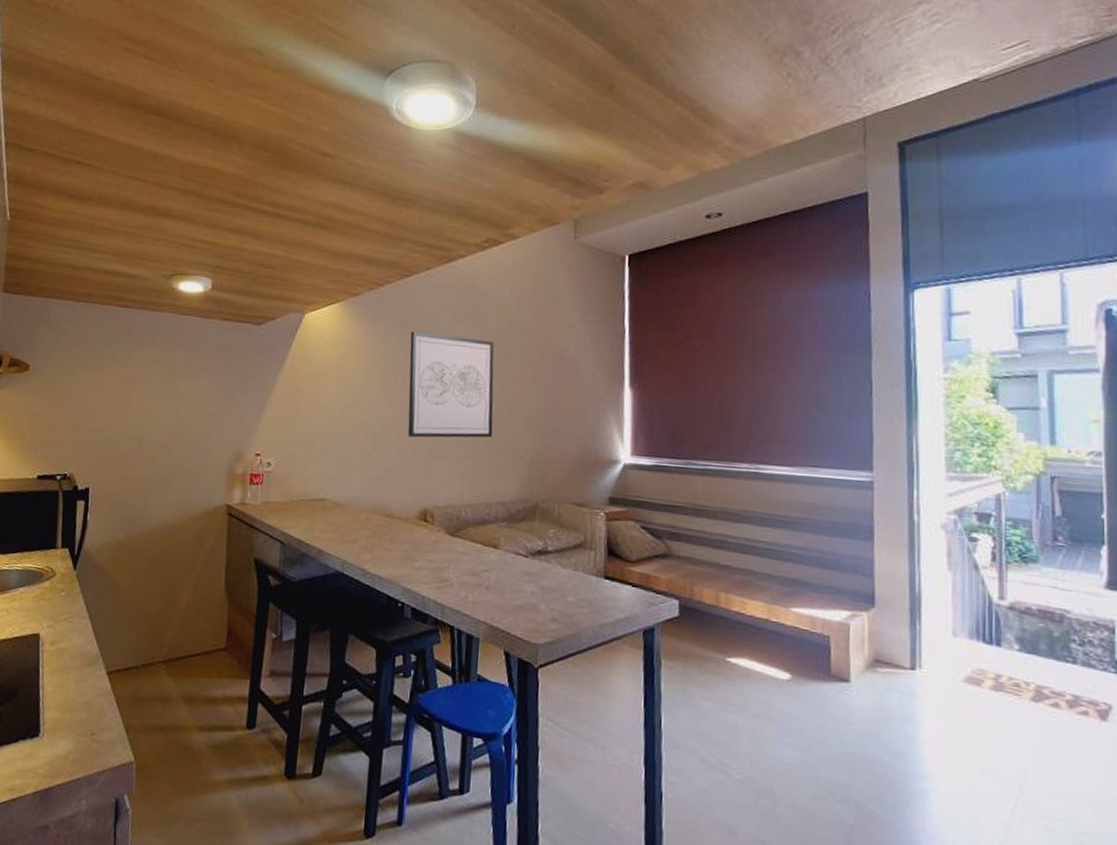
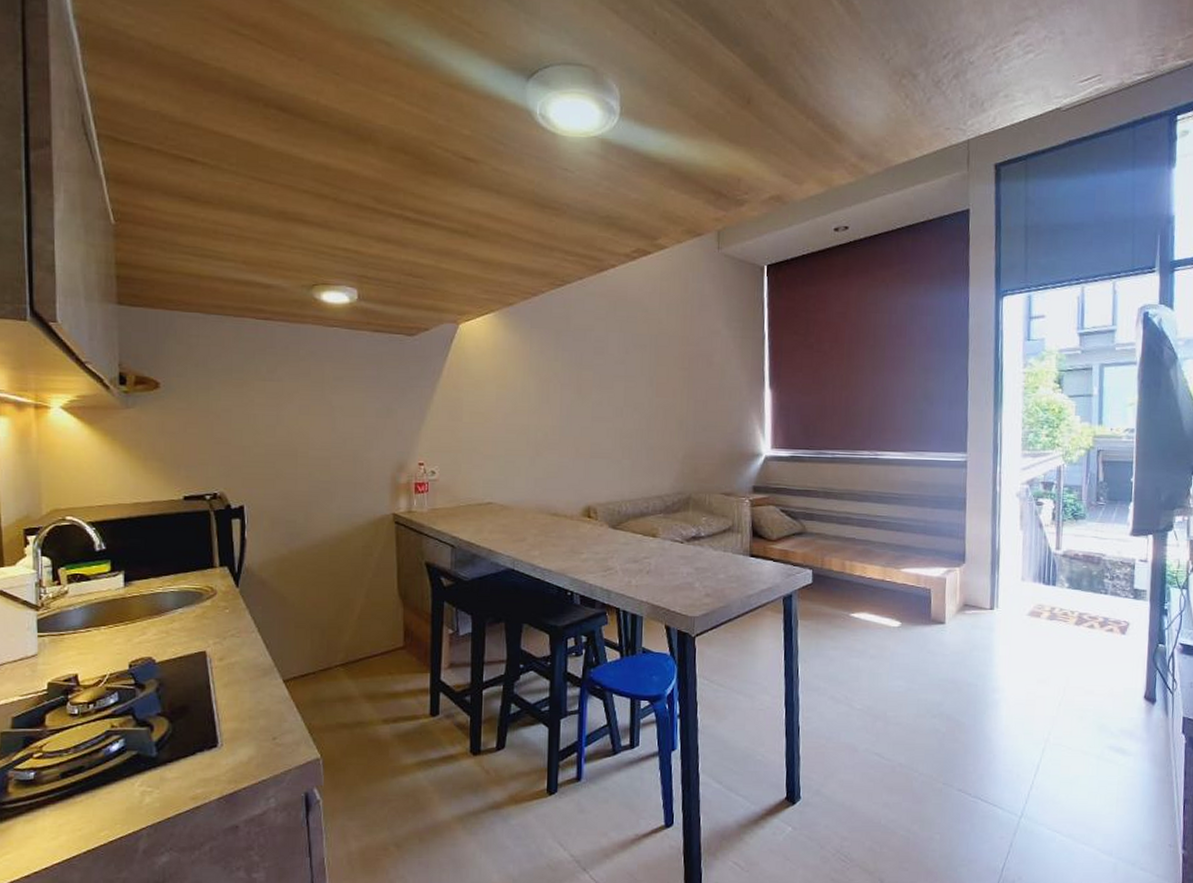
wall art: present [407,331,495,438] -> none [566,340,648,441]

